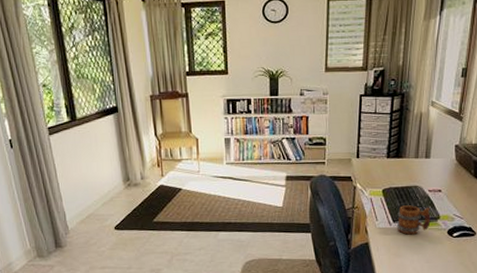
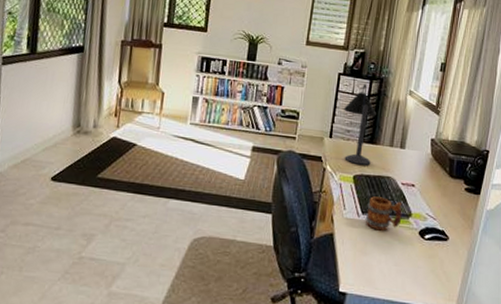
desk lamp: none [367,101,400,179] -> present [343,83,376,165]

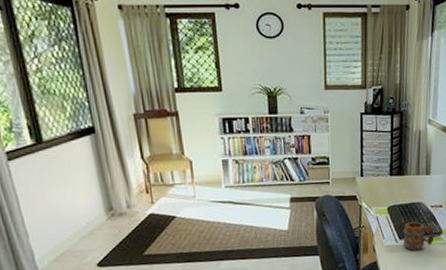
desk lamp: present [343,83,376,165] -> none [369,119,402,197]

